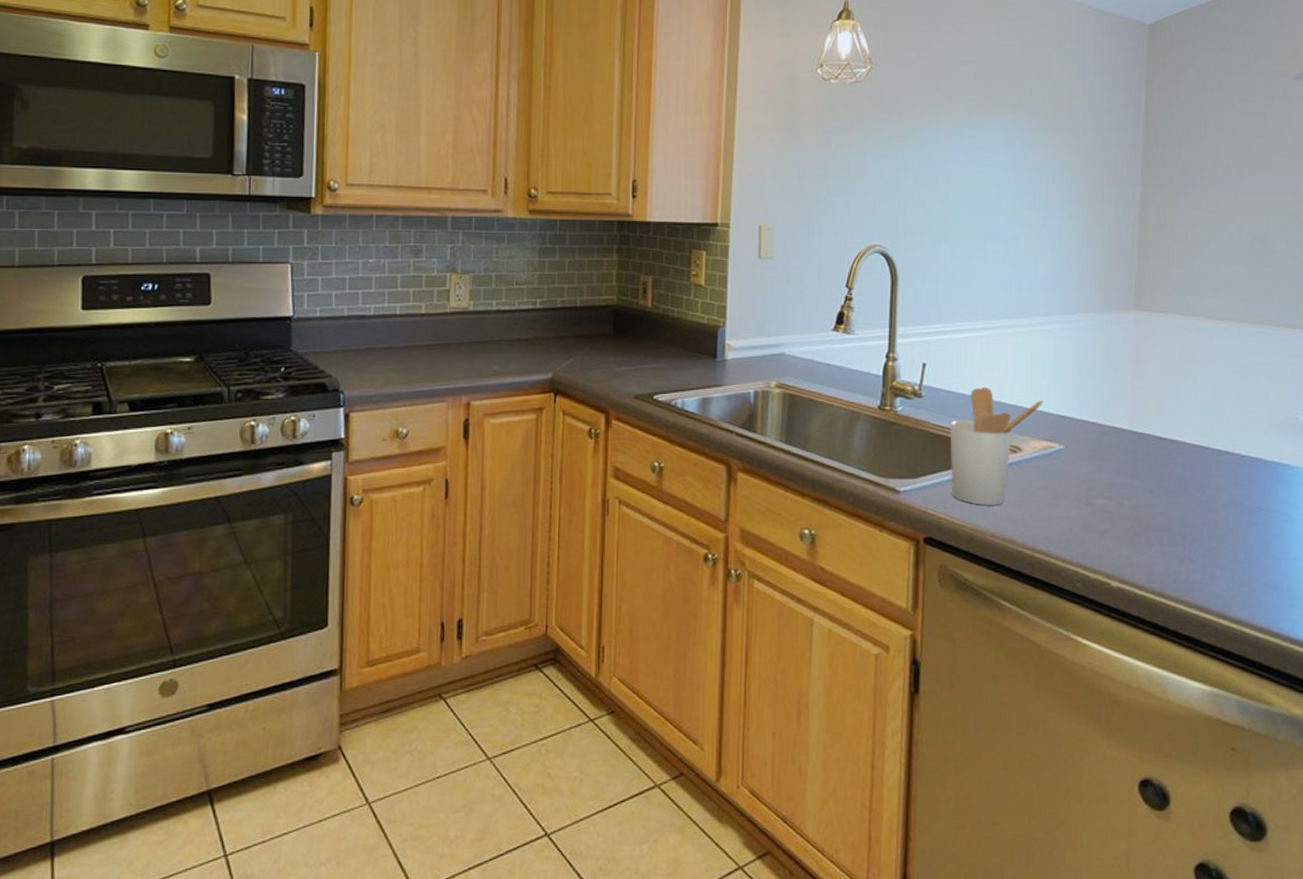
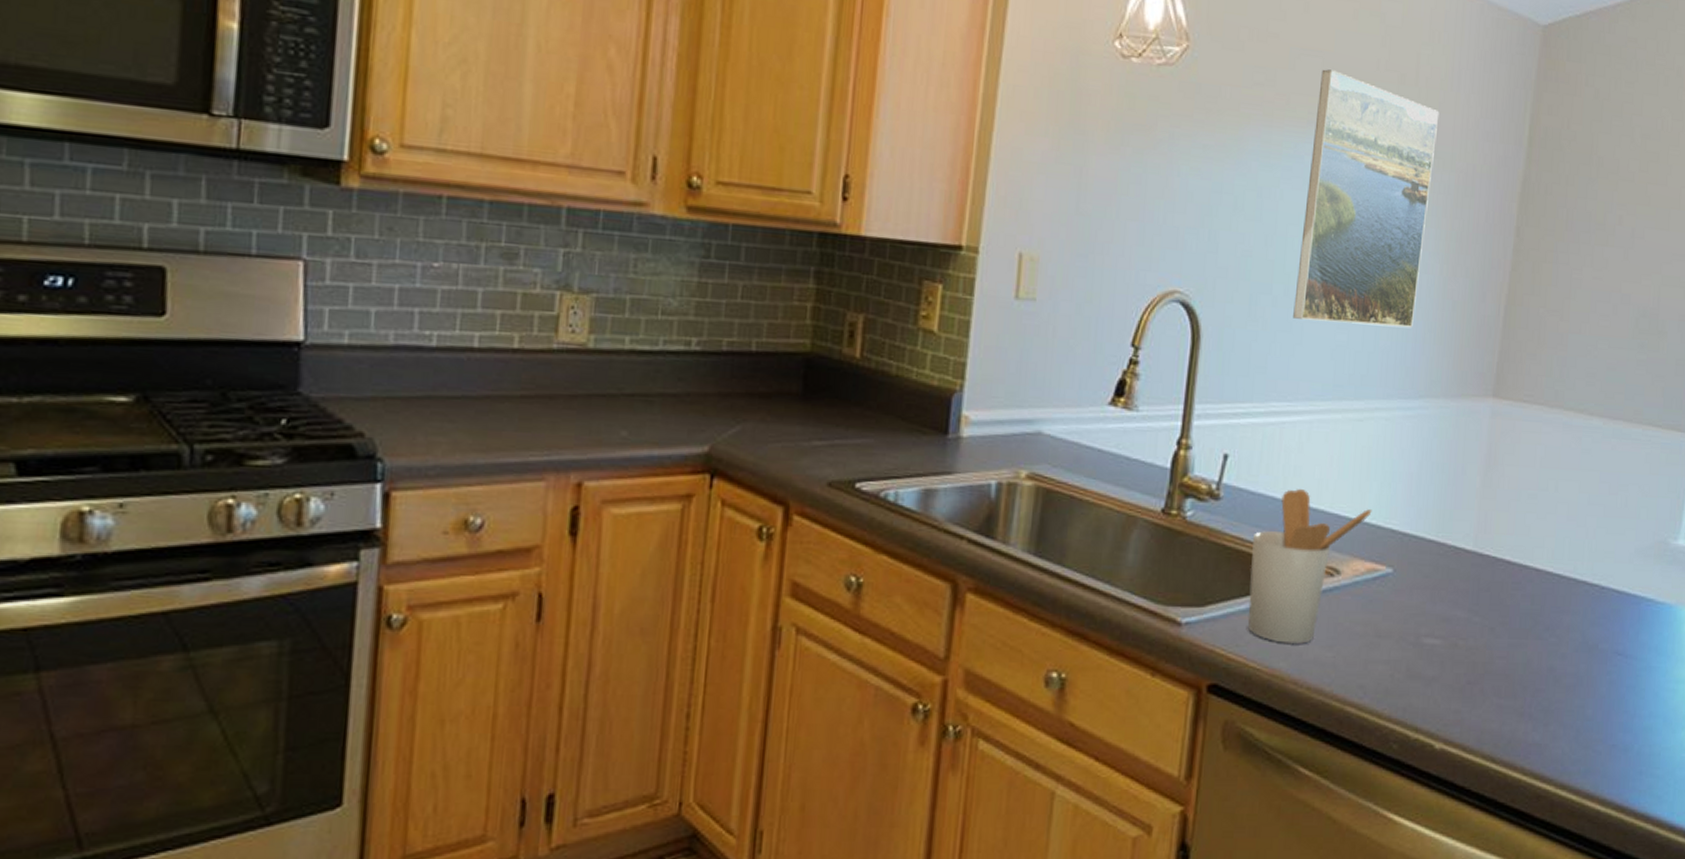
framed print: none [968,74,1071,261] -> present [1293,69,1440,328]

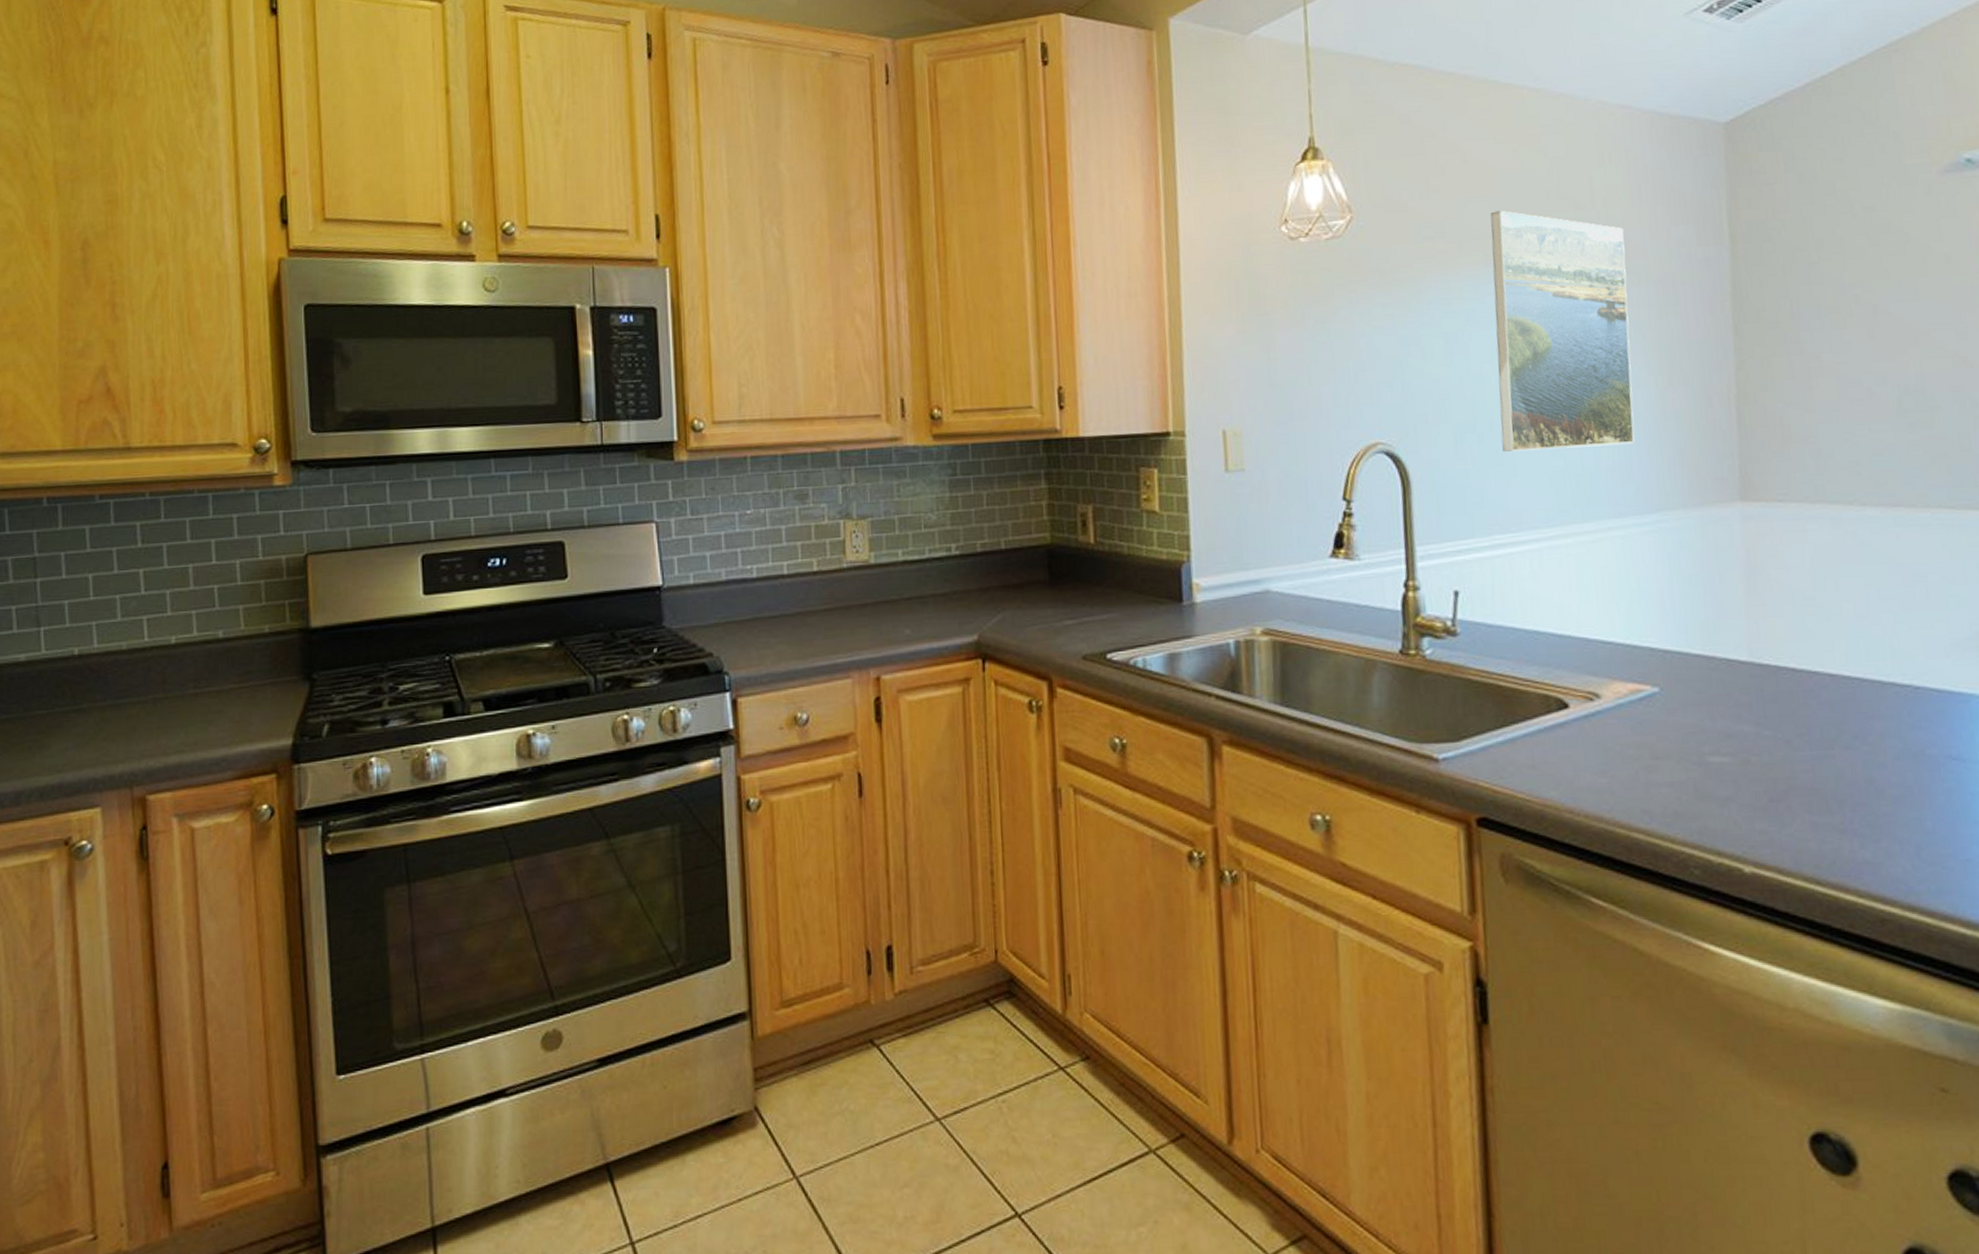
utensil holder: present [1248,489,1372,645] -> none [1499,617,1624,773]

